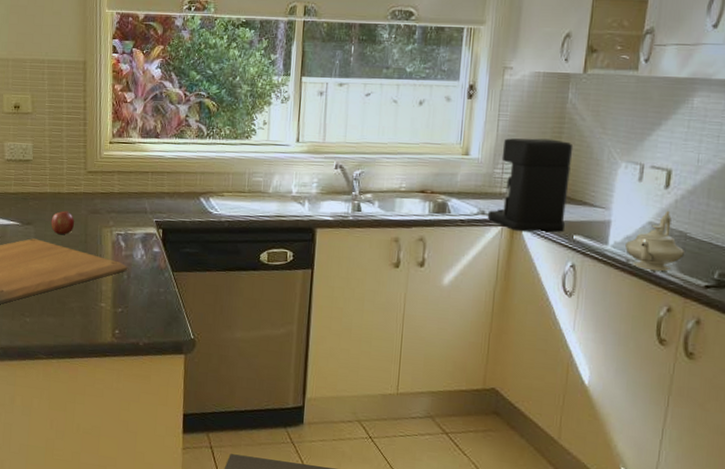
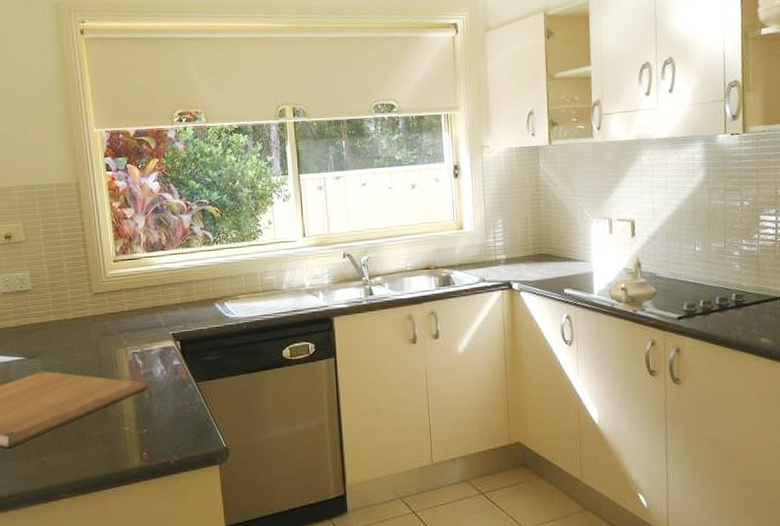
fruit: present [51,211,74,235] -> none [59,337,85,363]
coffee maker: present [487,138,574,232] -> none [487,205,555,293]

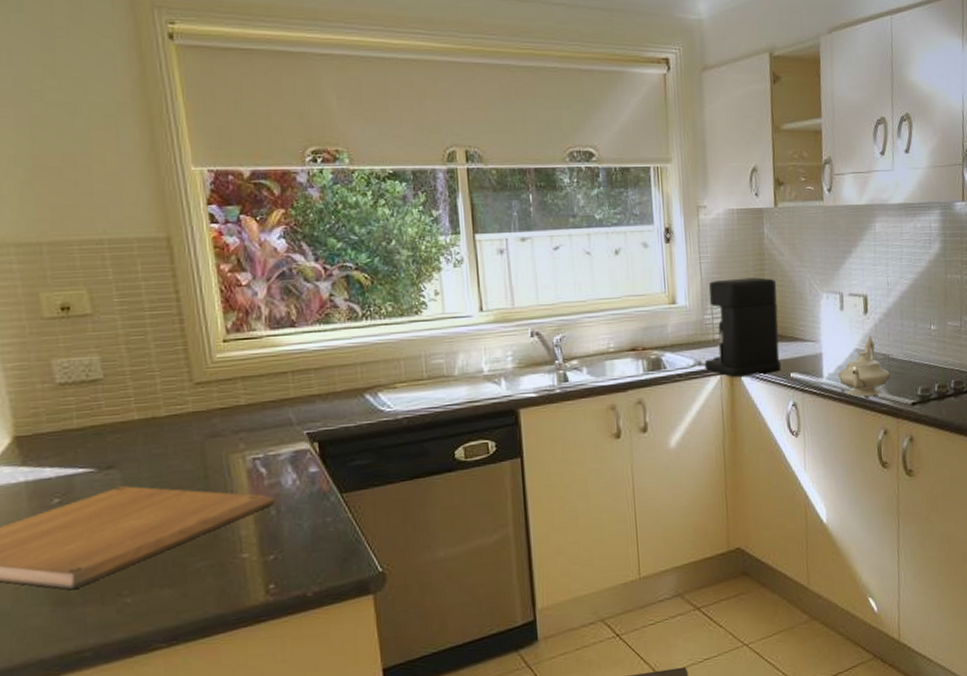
coffee maker: none [487,205,555,293] -> present [704,277,781,378]

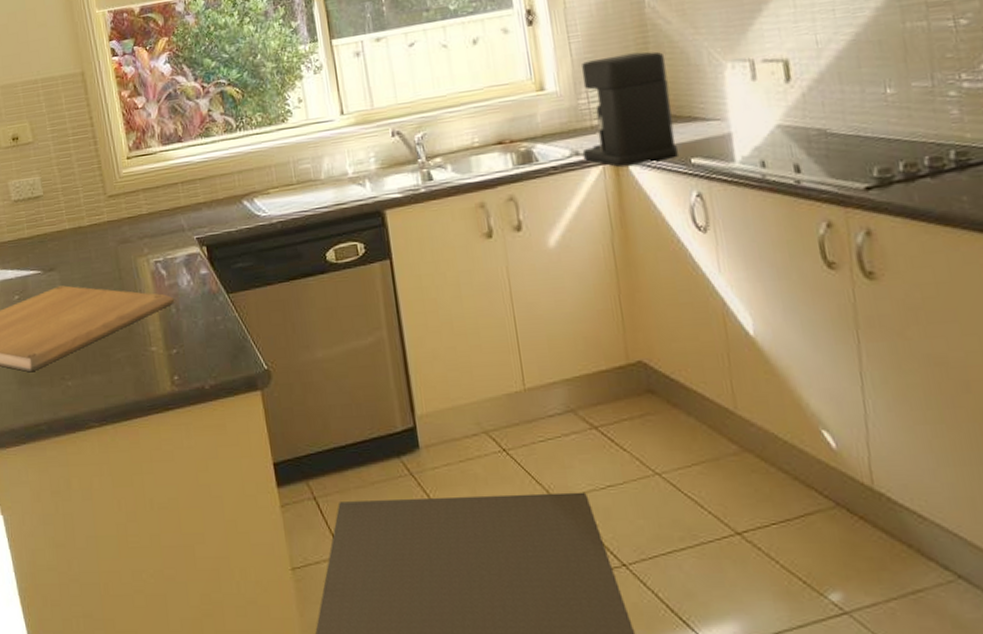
teapot: present [839,335,890,397] -> none [756,107,830,183]

